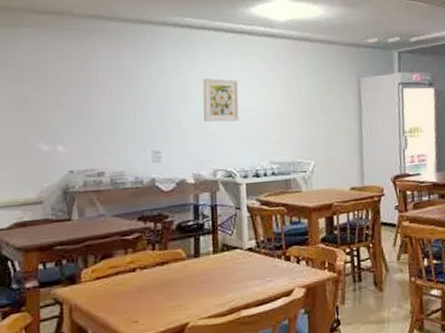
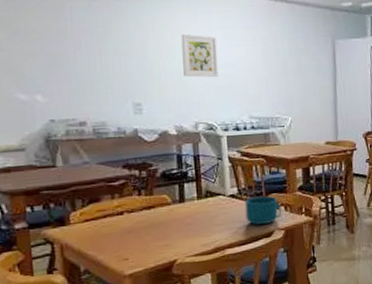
cup: none [263,248,303,282] -> present [244,195,282,225]

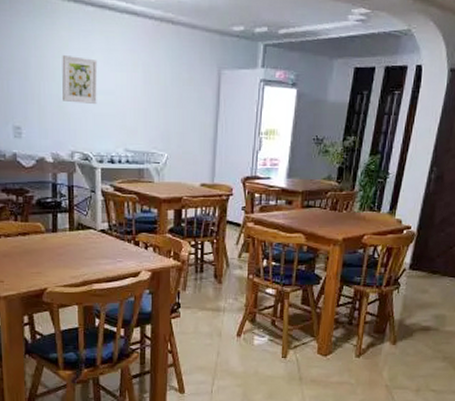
cup: present [244,195,282,225] -> none [114,234,150,263]

